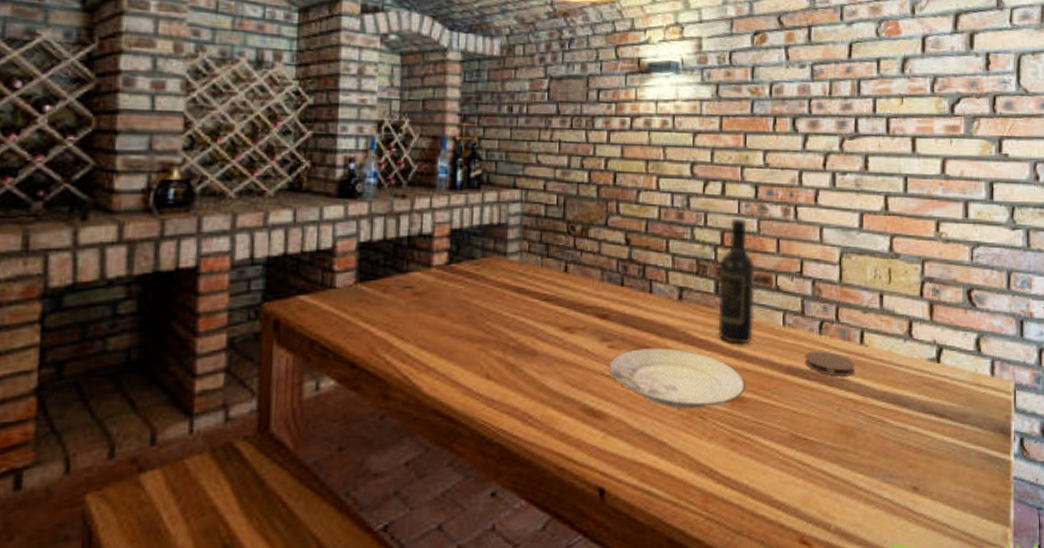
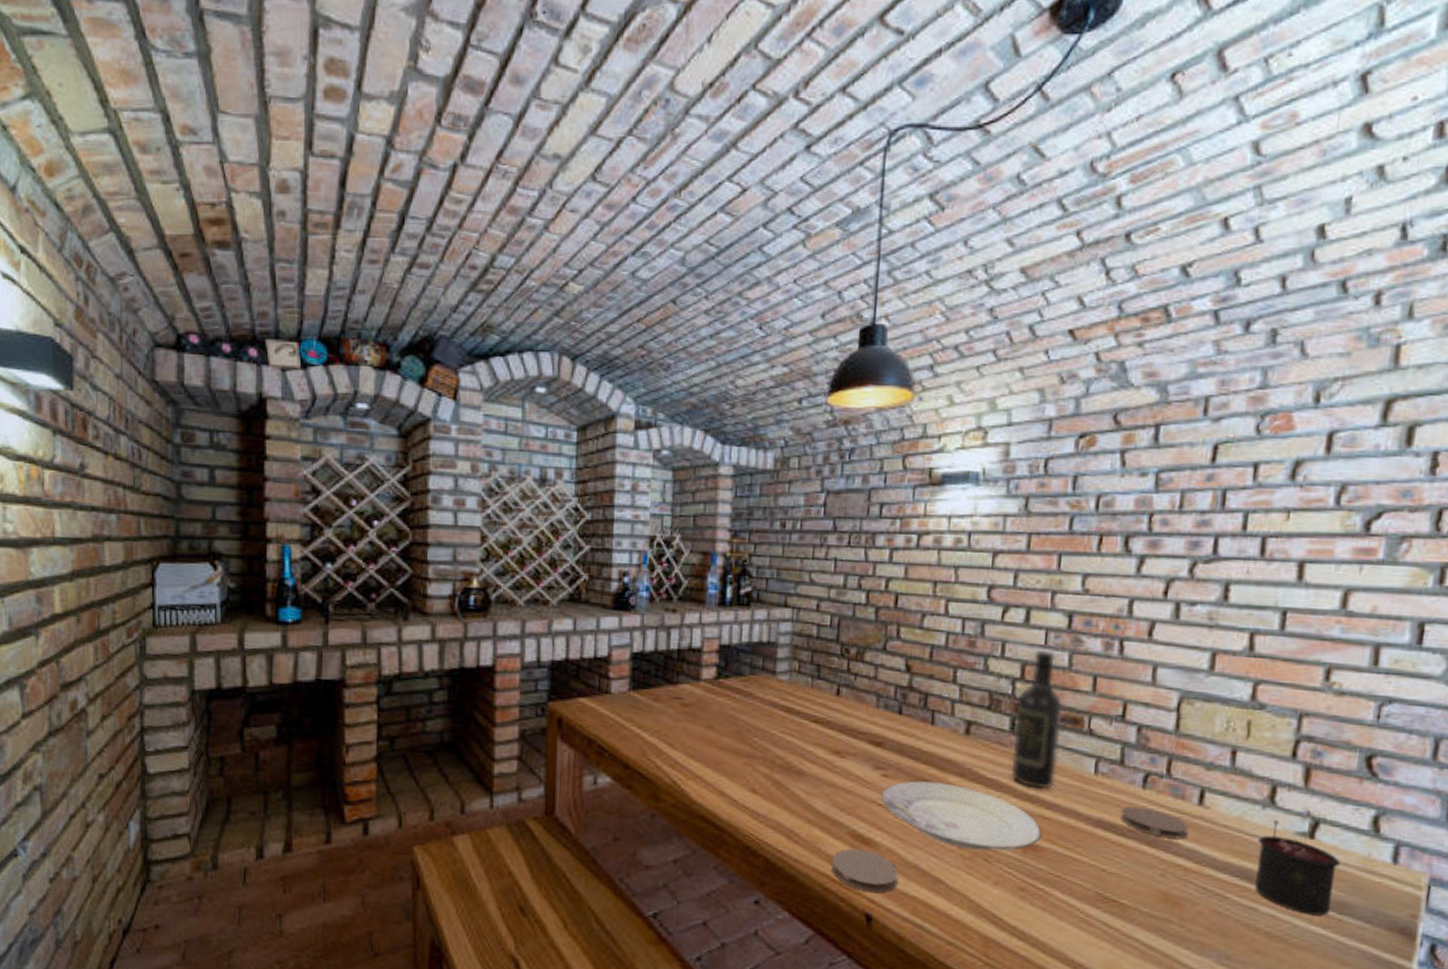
coaster: none [565,423,627,467] -> present [831,848,898,894]
candle: none [903,351,959,428] -> present [1255,820,1341,916]

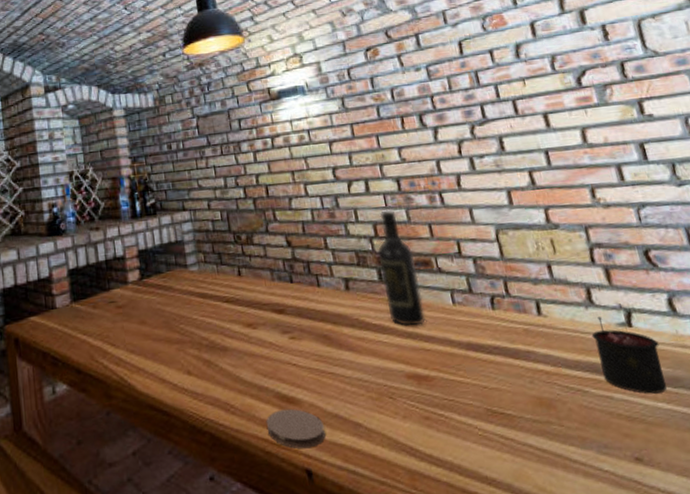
plate: present [880,780,1042,851] -> none [293,335,429,391]
coaster: present [1121,805,1190,840] -> none [483,325,540,349]

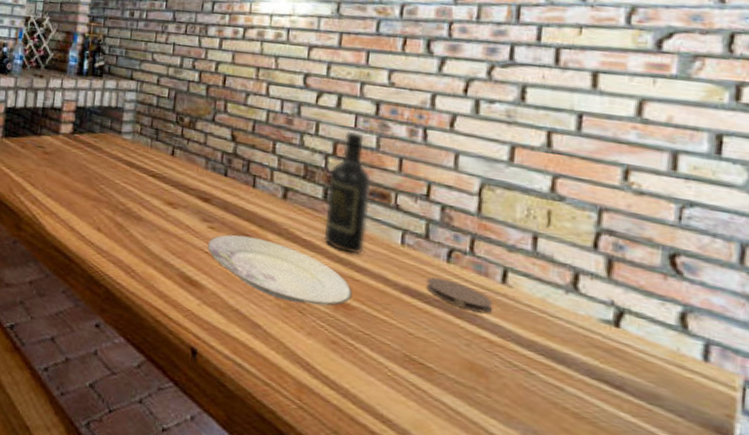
coaster: present [266,408,326,449] -> none [162,288,221,331]
plate: none [293,335,429,391] -> present [207,234,352,306]
coaster: none [483,325,540,349] -> present [427,277,494,314]
candle: present [591,317,667,394] -> none [561,306,648,404]

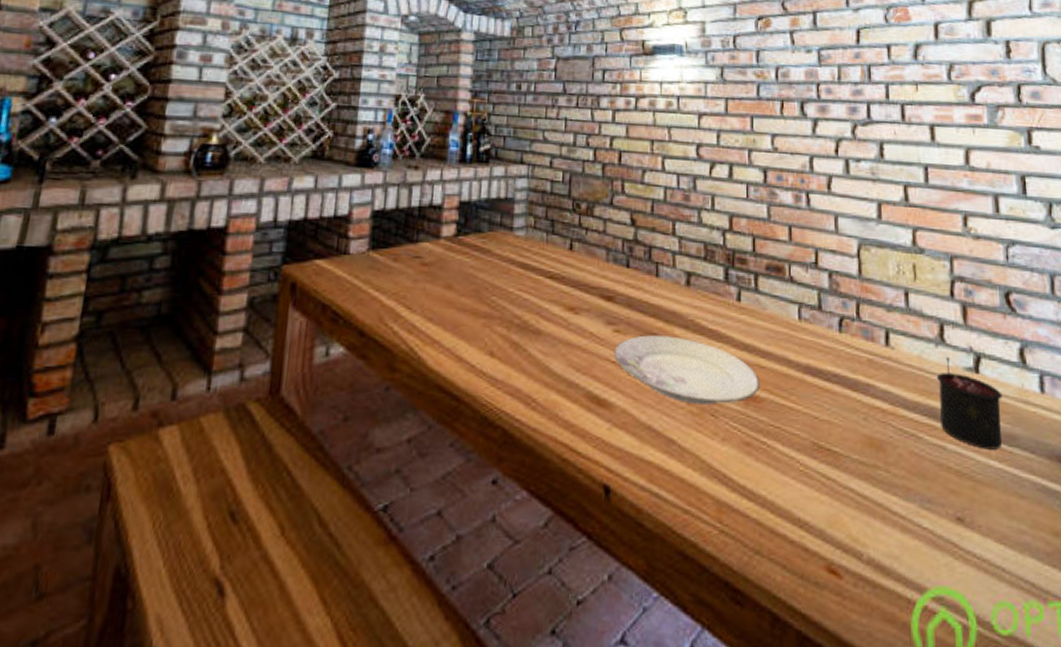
wine bottle: present [323,130,372,255] -> none [728,202,767,338]
coaster: present [427,277,494,314] -> none [825,350,882,381]
candle: none [561,306,648,404] -> present [936,357,1003,450]

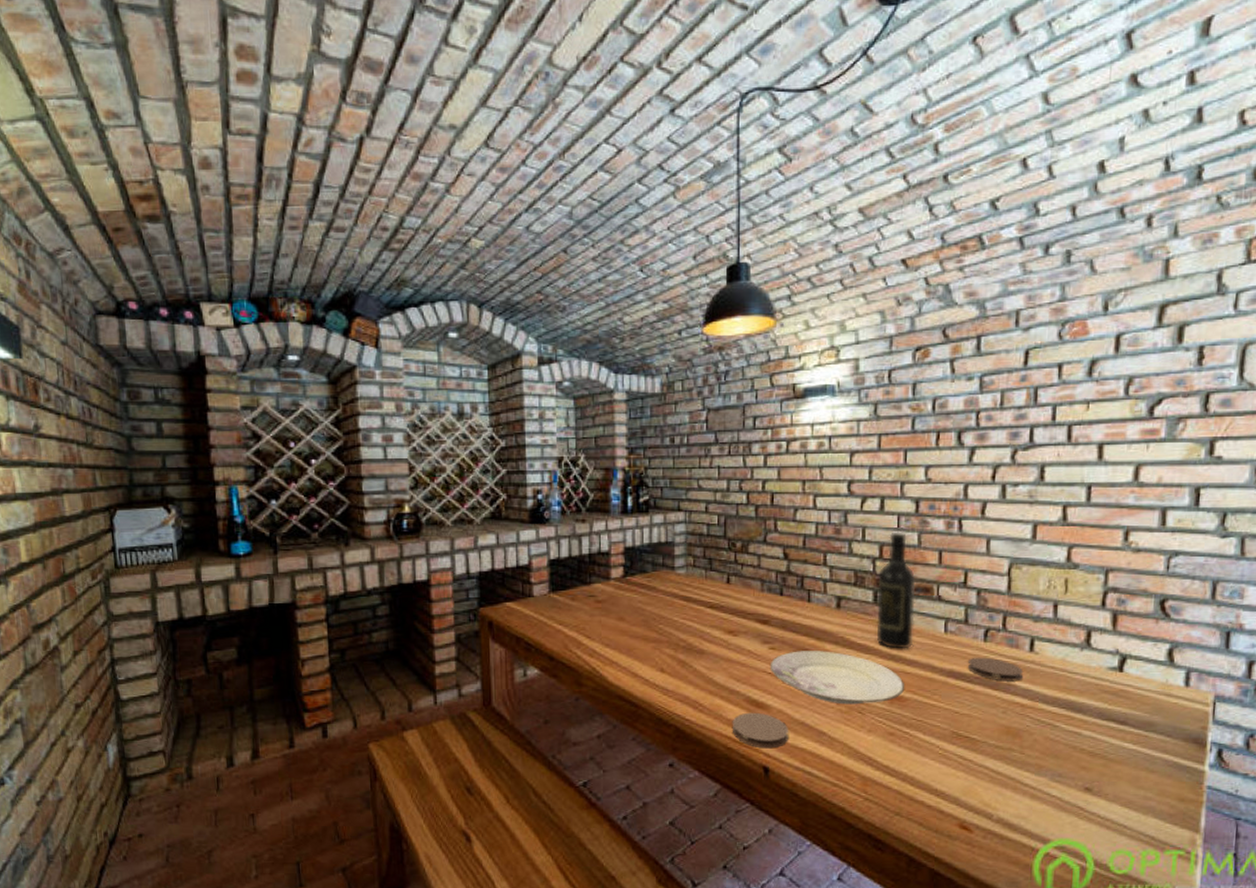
coaster: none [568,412,633,461] -> present [732,712,788,749]
wine bottle: none [728,202,767,338] -> present [876,532,916,649]
coaster: none [825,350,882,381] -> present [968,657,1024,682]
candle: present [936,357,1003,450] -> none [1078,659,1145,734]

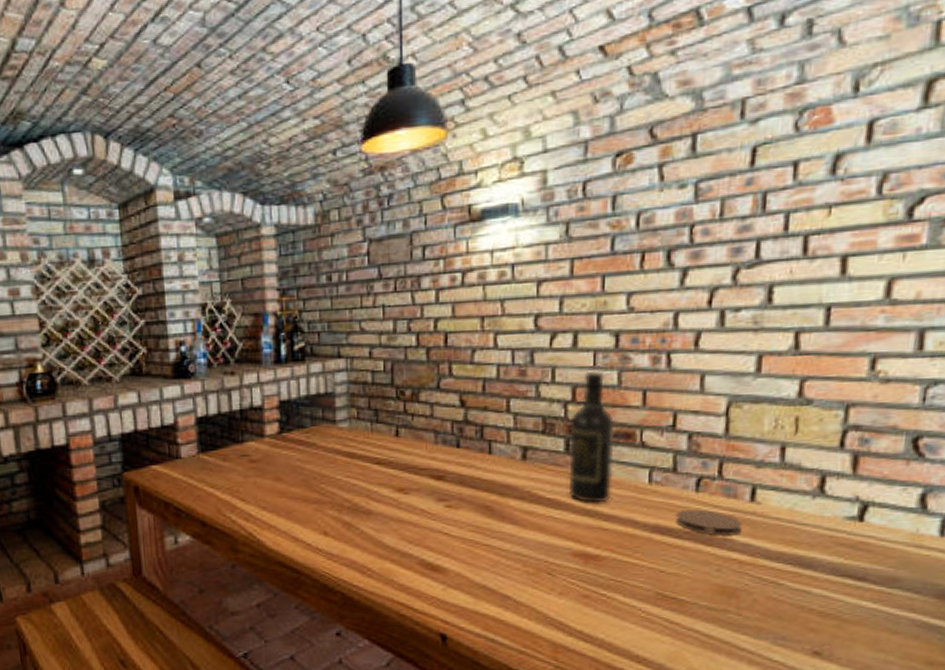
coaster: present [732,712,788,749] -> none [404,576,468,615]
plate: present [769,651,904,705] -> none [446,507,601,566]

